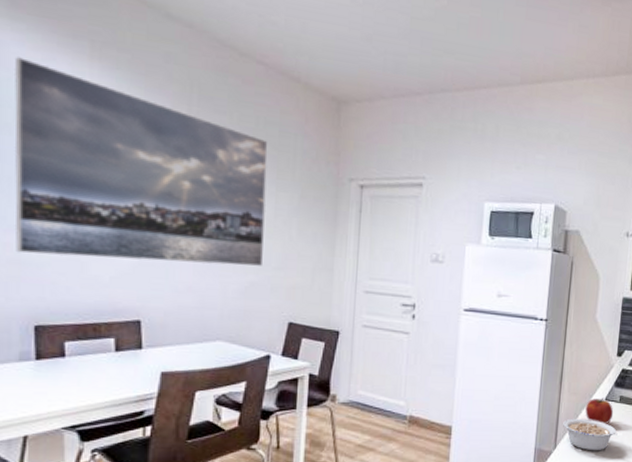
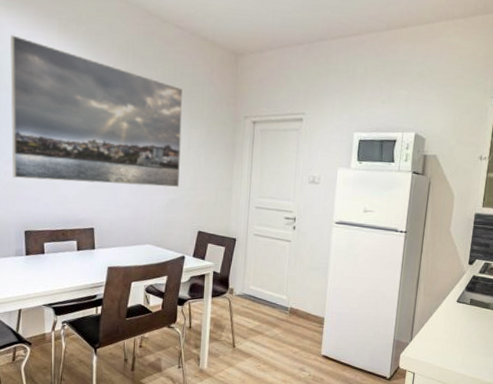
legume: present [563,418,618,451] -> none [419,316,467,345]
fruit: present [585,397,614,424] -> none [438,300,464,323]

